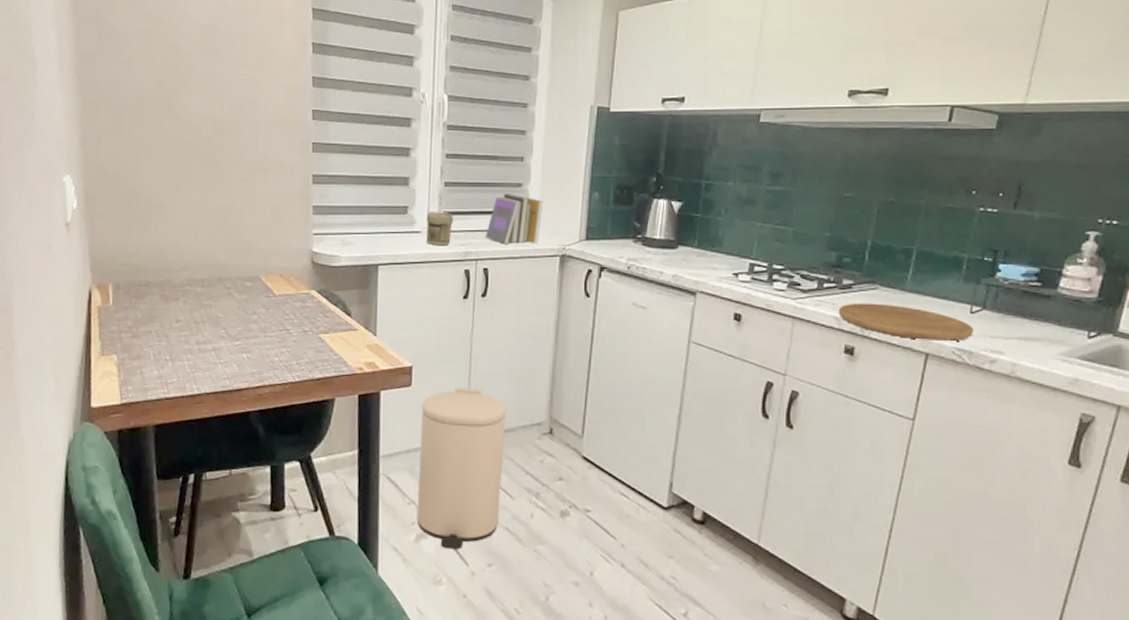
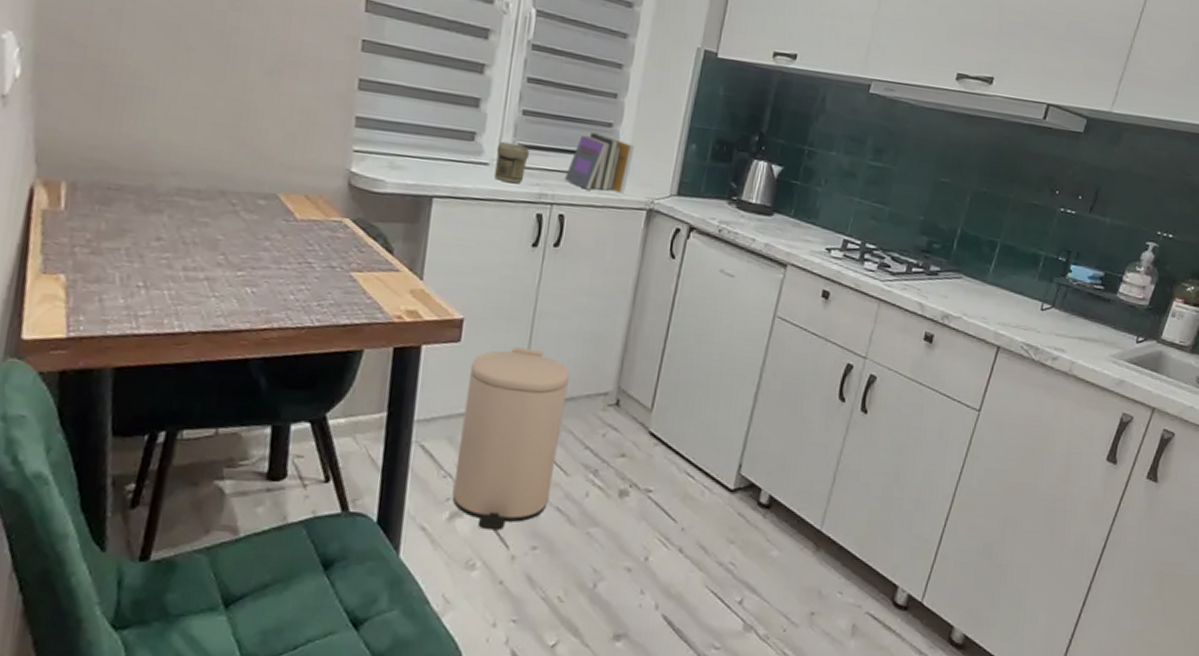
cutting board: present [838,303,973,342] -> none [922,290,1042,337]

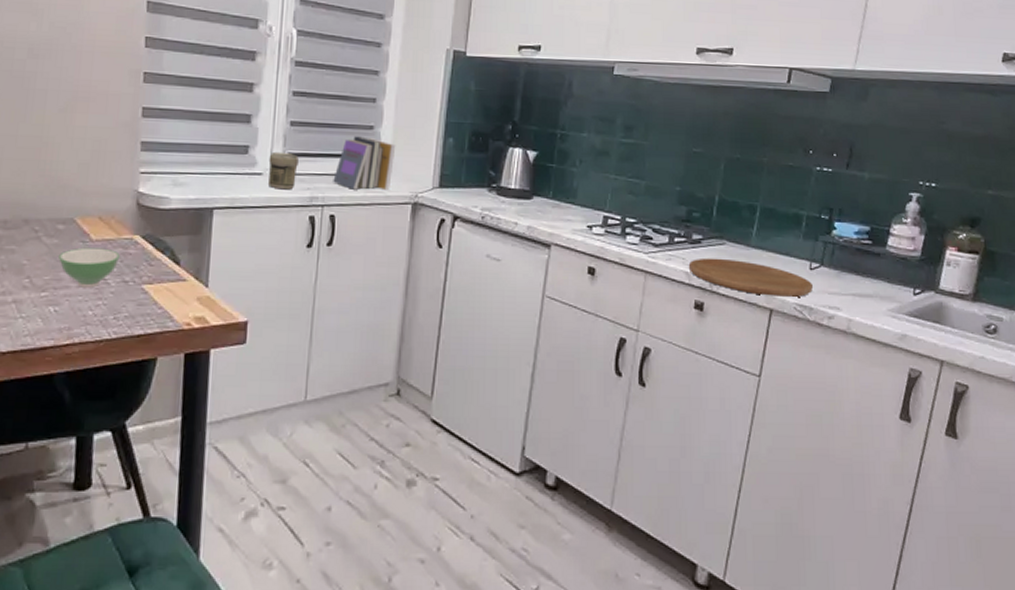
bowl: none [257,226,328,271] -> present [57,247,121,288]
pedal bin: present [452,347,571,531] -> none [246,345,351,528]
cutting board: none [922,290,1042,337] -> present [688,258,813,298]

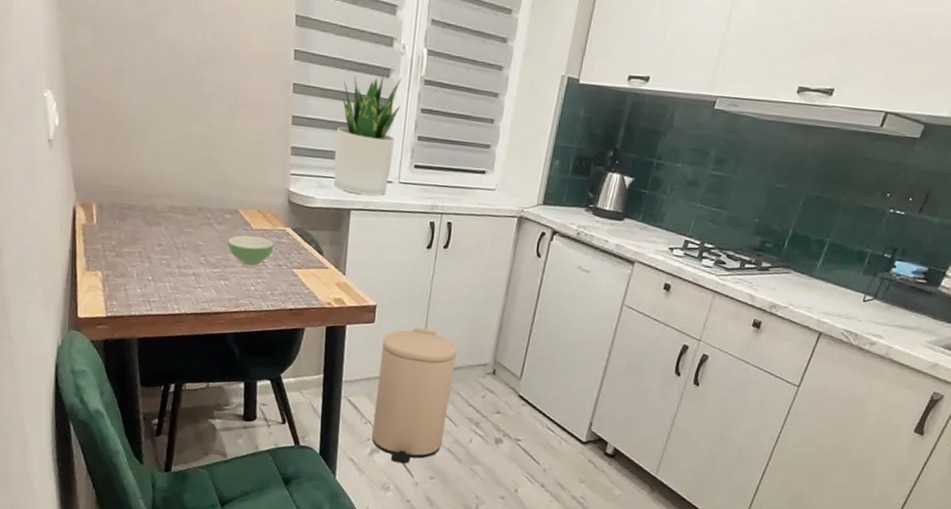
planter: none [192,57,270,191] -> present [333,74,401,197]
pedal bin: none [246,345,351,528] -> present [372,327,458,464]
jar: present [268,151,299,190] -> none [397,163,424,198]
books: present [333,136,396,191] -> none [452,153,509,205]
cutting board: present [688,258,813,298] -> none [753,283,863,324]

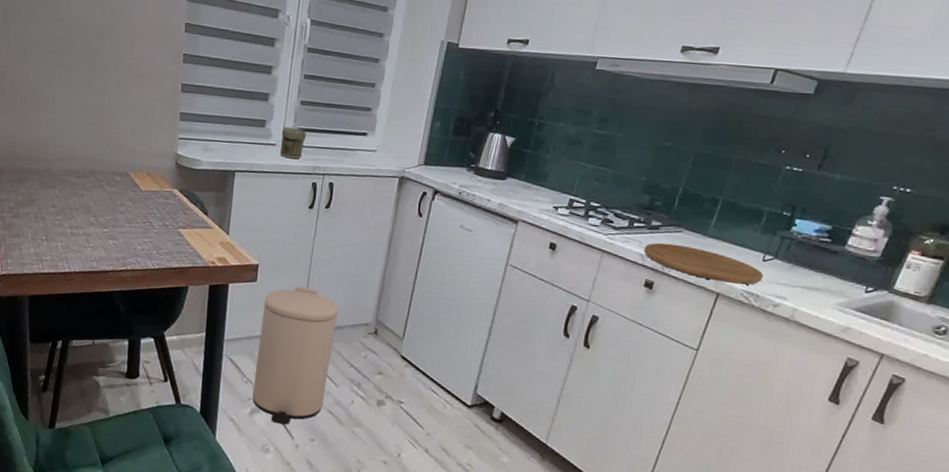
bowl: present [226,234,276,268] -> none [116,196,163,228]
planter: present [333,74,401,197] -> none [219,43,286,159]
jar: none [397,163,424,198] -> present [280,126,306,160]
cutting board: none [753,283,863,324] -> present [643,242,763,285]

